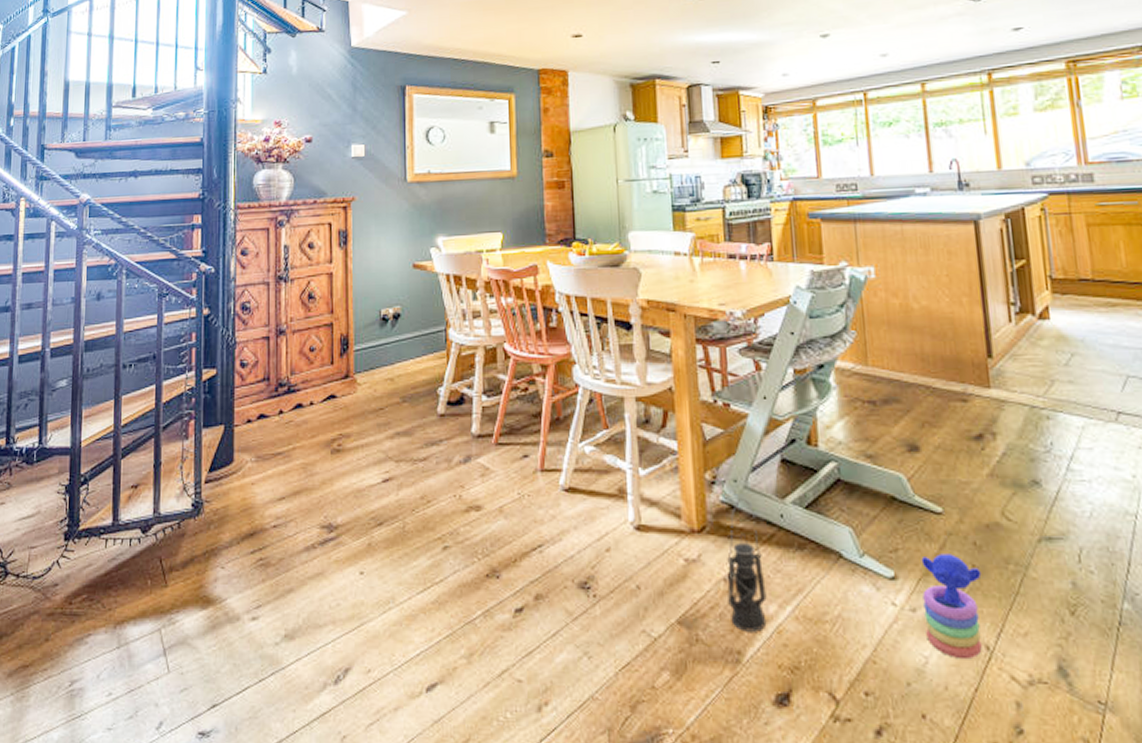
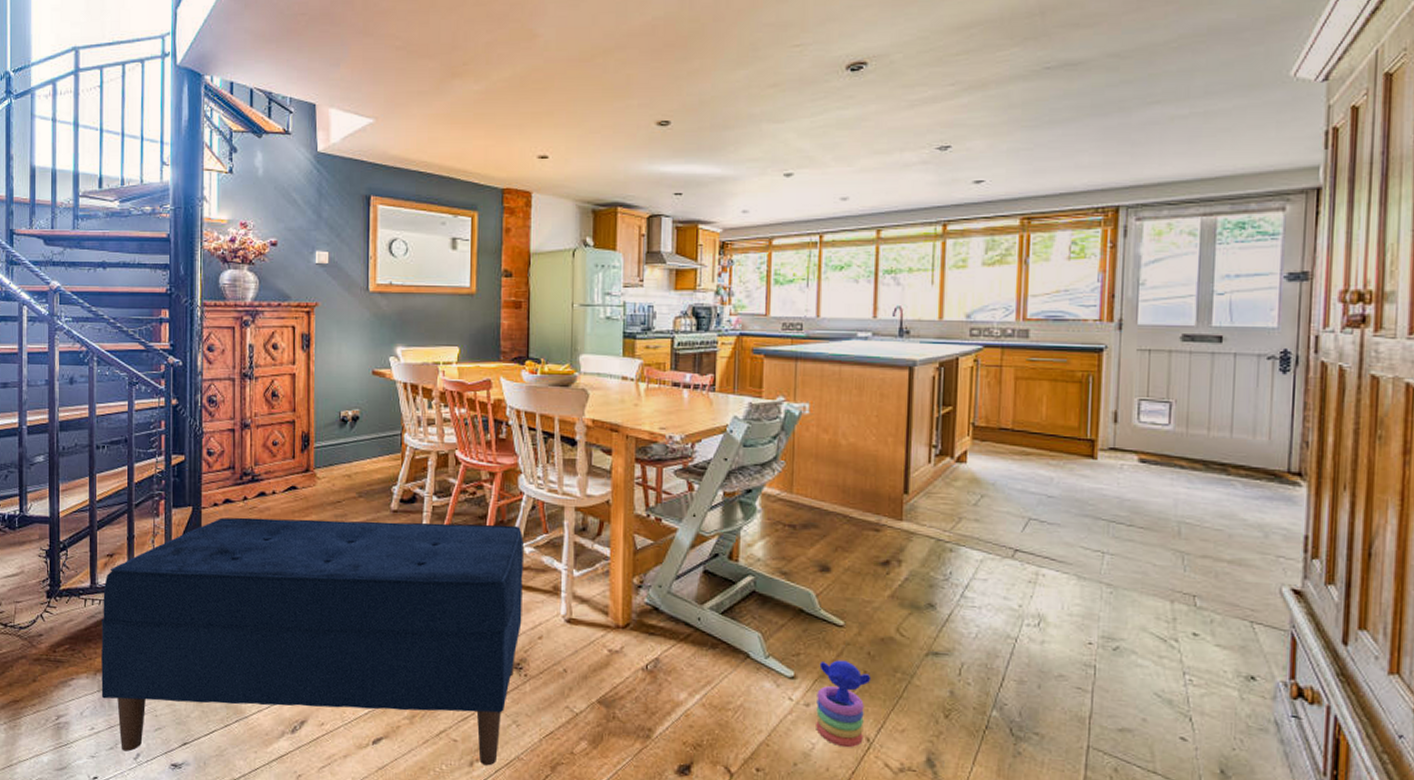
bench: none [121,422,587,720] -> present [101,517,524,766]
lantern: present [727,497,767,632] -> none [644,601,679,714]

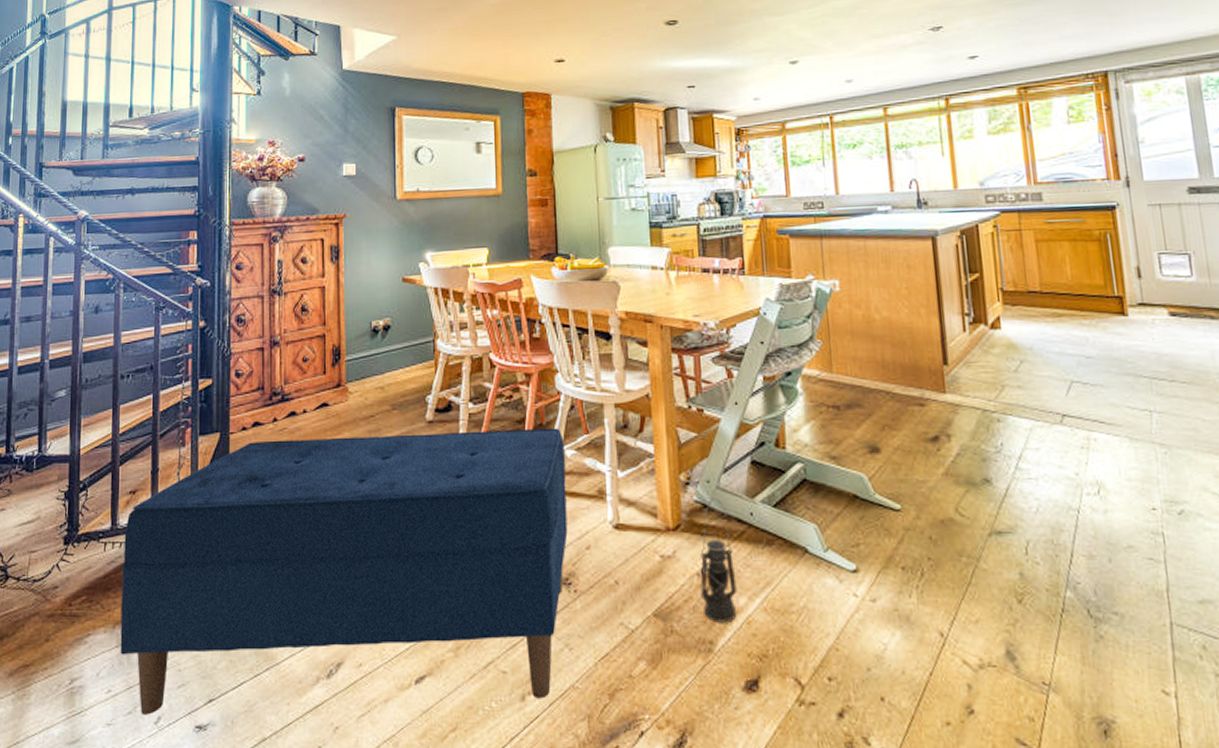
lantern: none [644,601,679,714] -> present [700,497,737,623]
stacking toy: present [816,660,871,748] -> none [881,548,937,646]

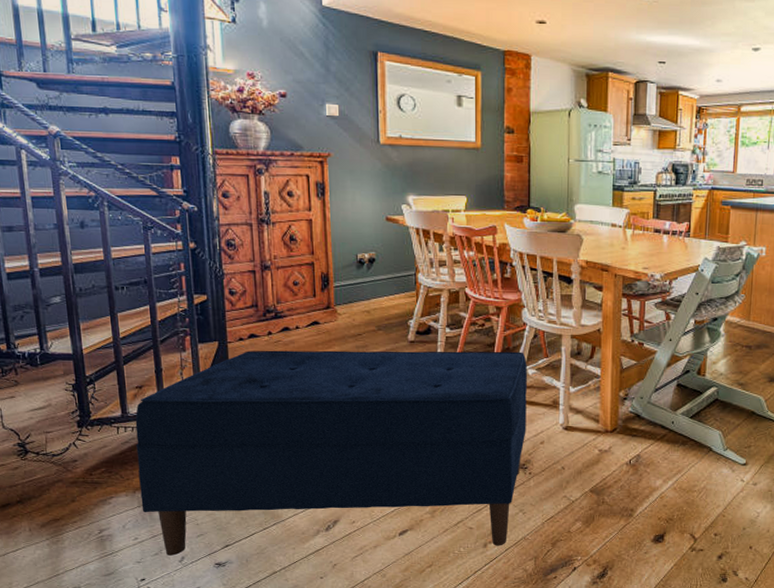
lantern: present [700,497,737,623] -> none [628,409,656,497]

